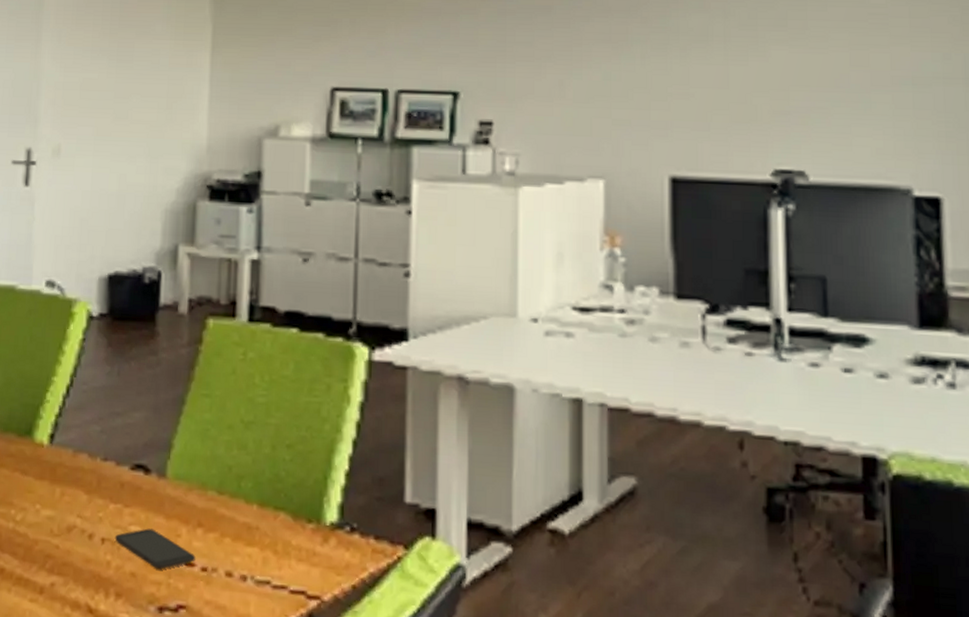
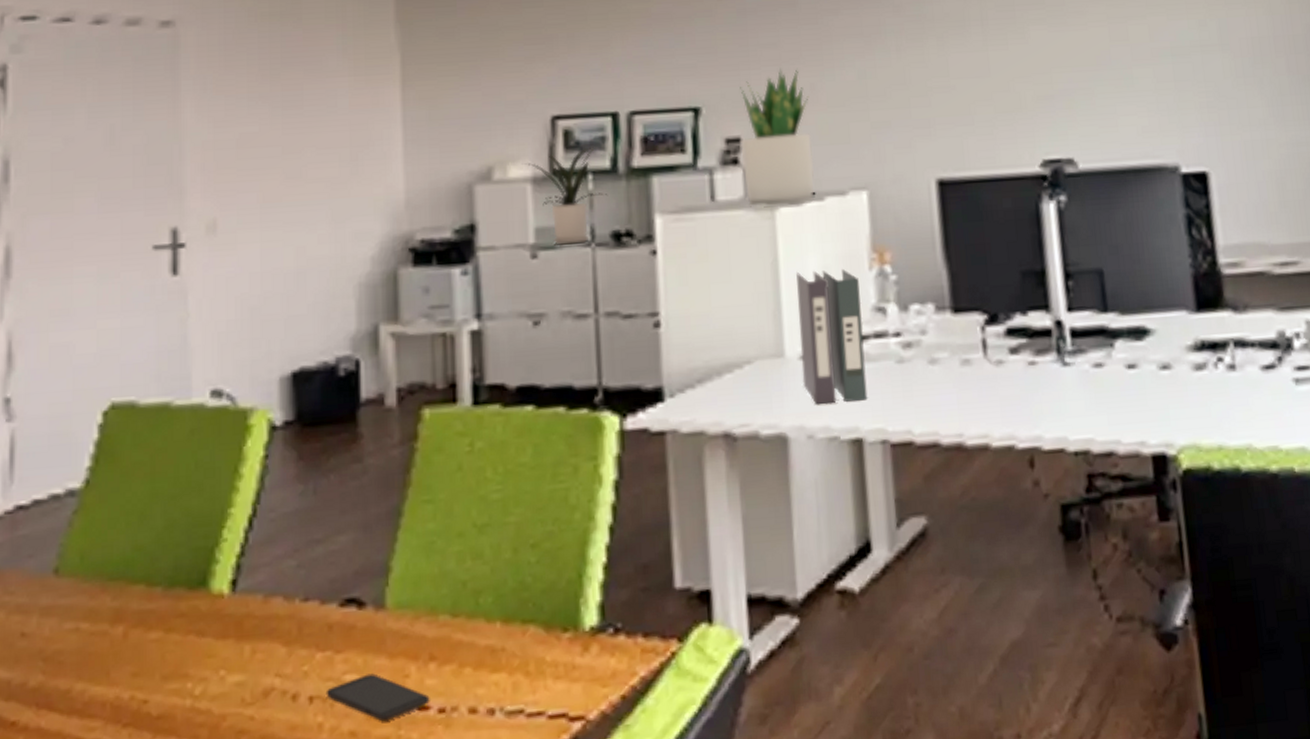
house plant: none [306,117,374,198] -> present [524,147,608,245]
planter: none [492,65,557,186] -> present [740,69,815,208]
binder: none [532,244,561,365] -> present [796,270,837,405]
binder: none [557,246,591,365] -> present [822,269,868,402]

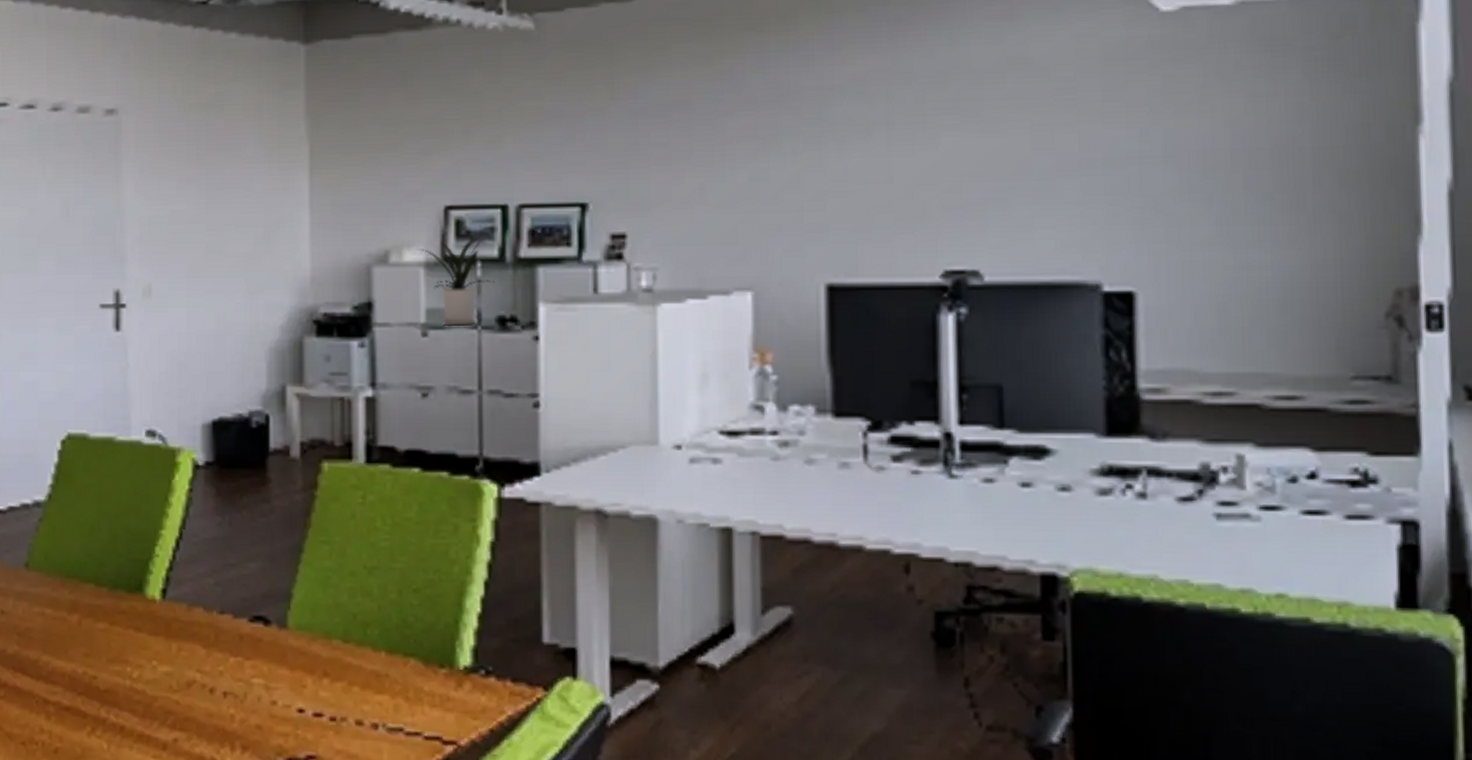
mobile phone: present [325,673,430,722] -> none [237,680,323,721]
planter: present [740,69,815,208] -> none [626,168,699,303]
binder: present [796,270,837,405] -> none [674,365,708,493]
binder: present [822,269,868,402] -> none [701,366,740,492]

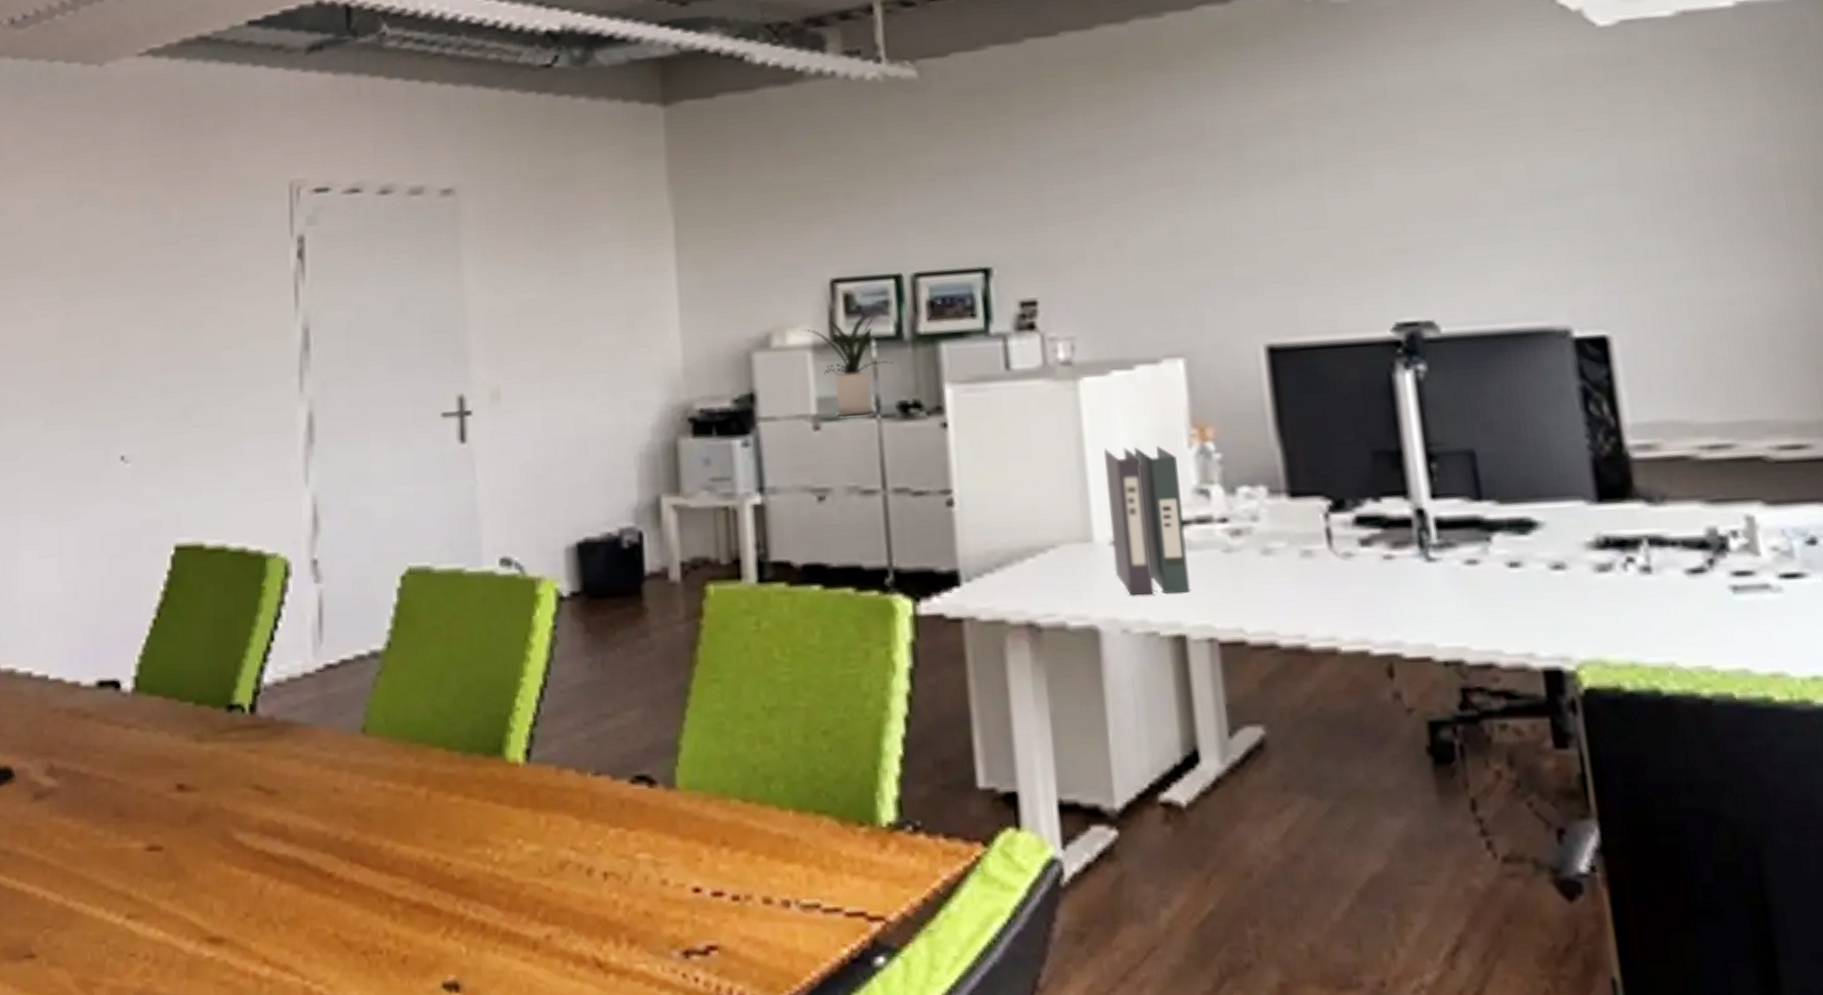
binder: none [674,365,708,493] -> present [1104,446,1154,596]
binder: none [701,366,740,492] -> present [1133,446,1191,594]

